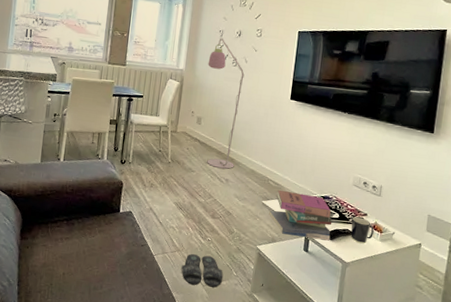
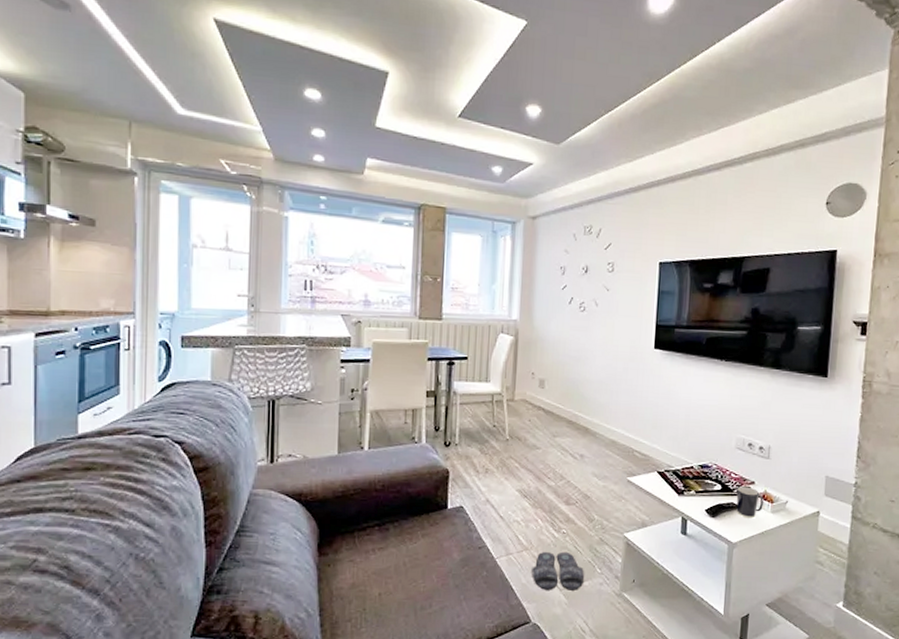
floor lamp: present [207,37,258,196] -> none [548,275,622,472]
books: present [269,189,332,241] -> none [636,462,713,519]

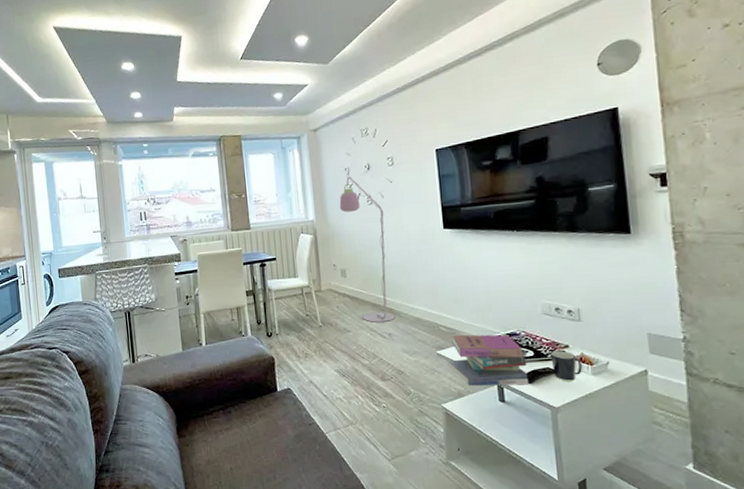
slippers: present [532,551,584,590] -> none [359,424,410,461]
floor lamp: none [548,275,622,472] -> present [339,175,430,346]
books: none [636,462,713,519] -> present [447,334,529,386]

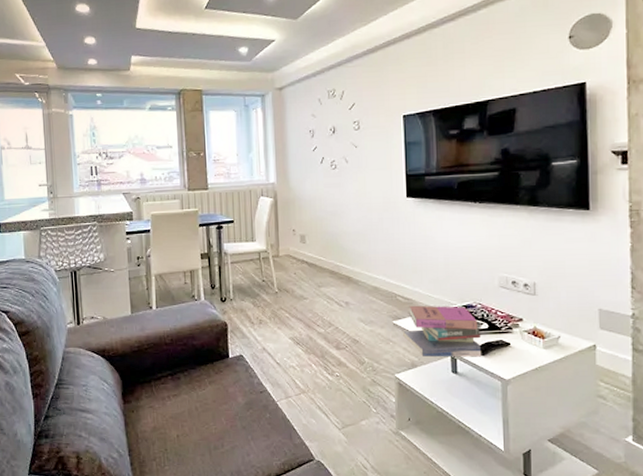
floor lamp: present [339,175,430,346] -> none [302,138,387,316]
mug: present [550,351,582,382] -> none [504,324,534,355]

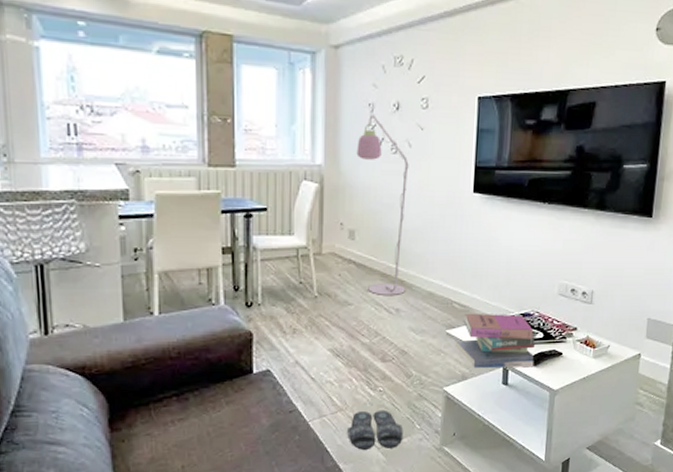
floor lamp: none [302,138,387,316] -> present [356,113,440,325]
slippers: none [311,393,360,430] -> present [347,409,403,450]

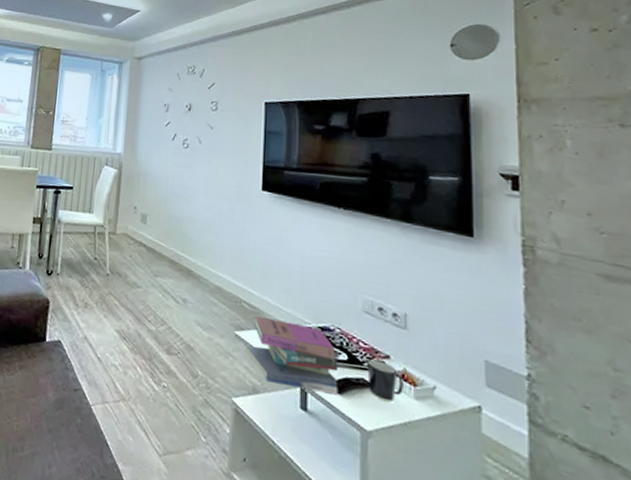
slippers: present [347,409,403,450] -> none [128,405,187,459]
floor lamp: present [356,113,440,325] -> none [151,112,229,324]
mug: none [558,333,586,365] -> present [367,359,403,403]

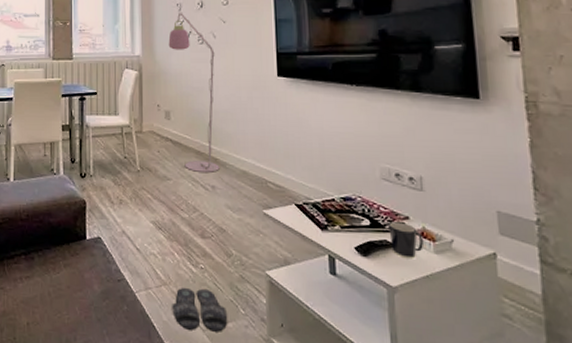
slippers: none [128,405,187,459] -> present [172,287,227,332]
floor lamp: none [151,112,229,324] -> present [168,12,256,204]
books: present [246,315,338,396] -> none [275,193,364,258]

